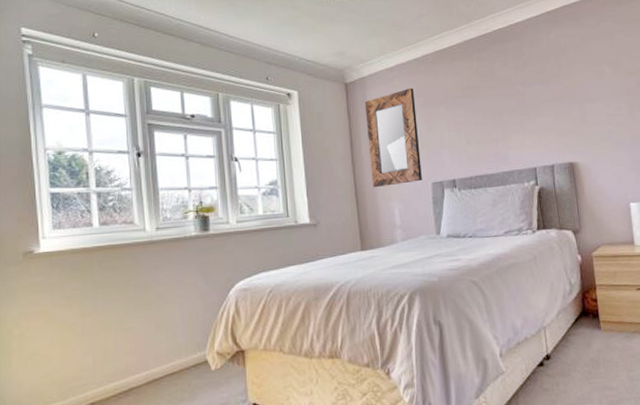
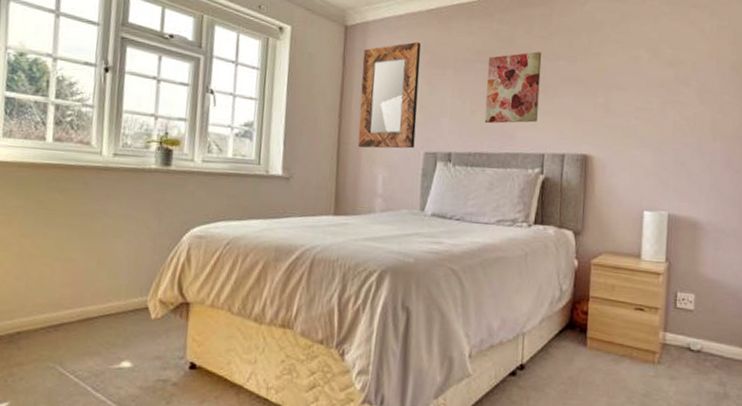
wall art: none [474,80,525,149] -> present [484,51,542,124]

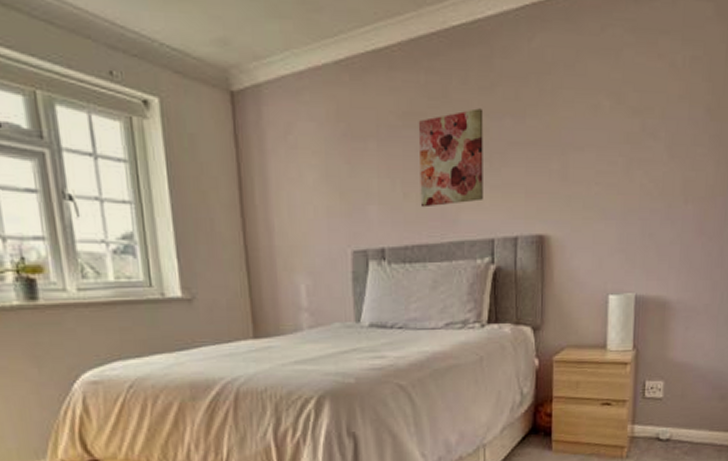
home mirror: present [357,41,421,149] -> none [259,107,339,253]

